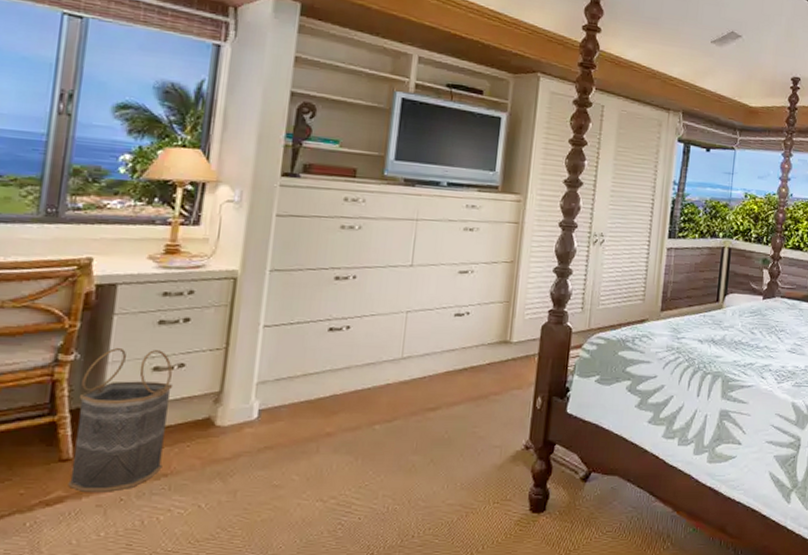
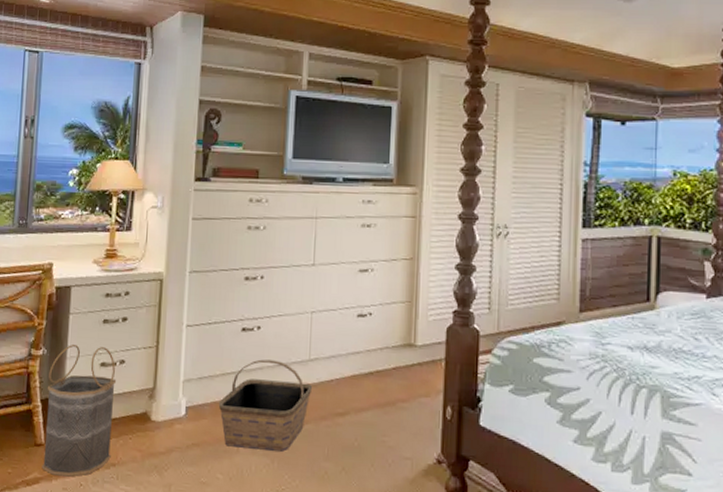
basket: none [297,359,403,448] -> present [218,359,312,452]

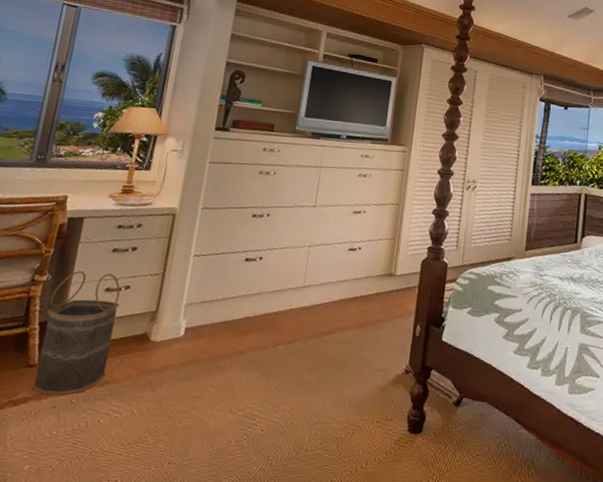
basket: present [218,359,312,452] -> none [216,286,304,366]

